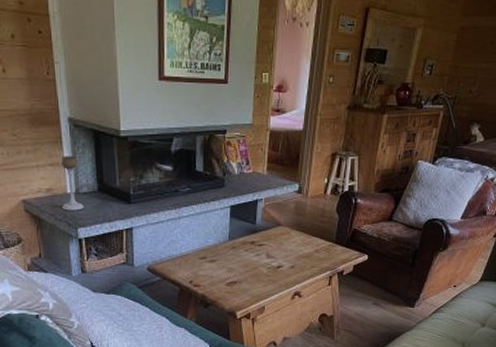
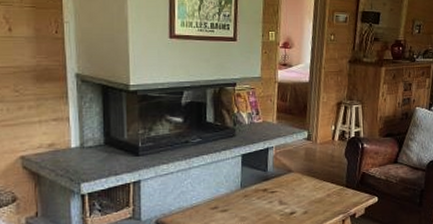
candle holder: present [62,156,84,211] -> none [65,110,89,166]

